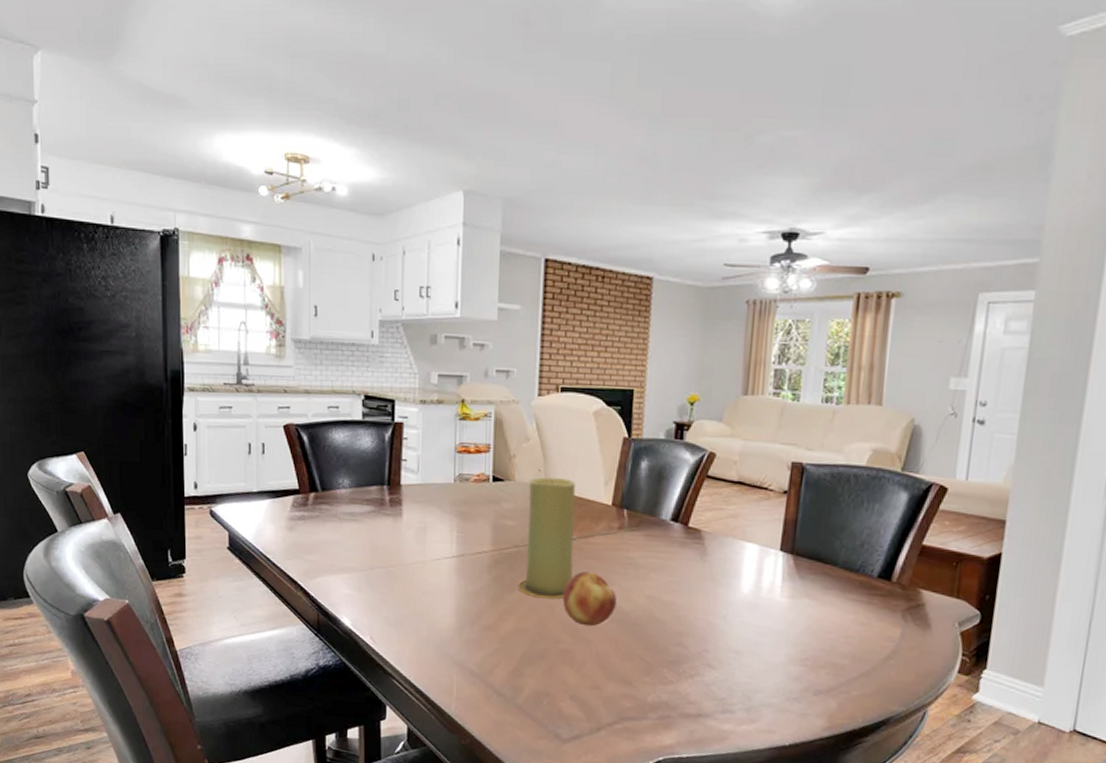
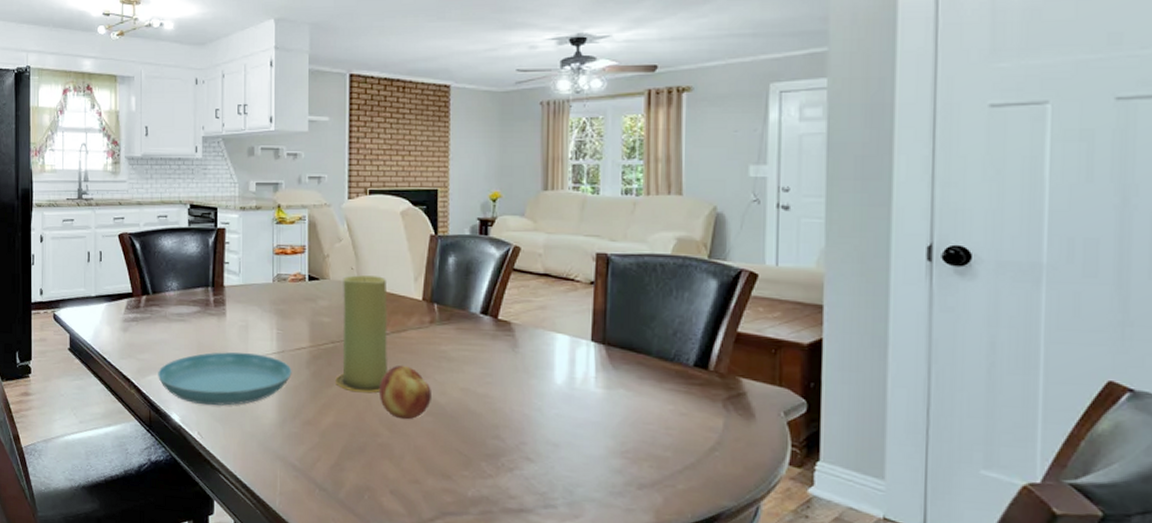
saucer: none [327,554,472,610] -> present [158,352,292,406]

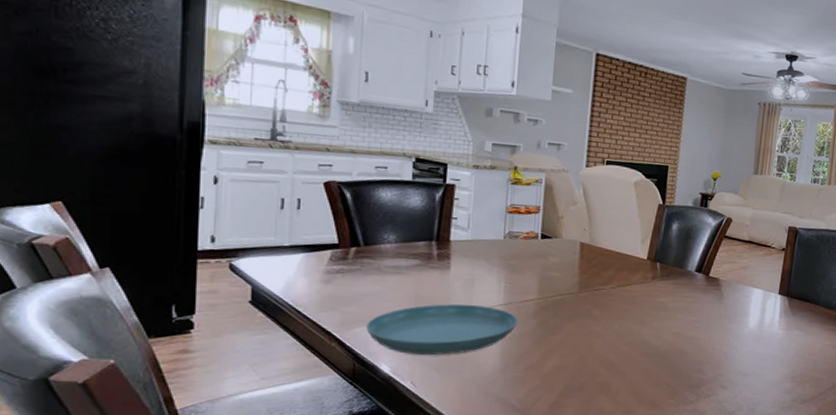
candle: present [335,275,388,394] -> none [561,235,616,339]
fruit: present [378,365,431,420] -> none [601,314,649,361]

